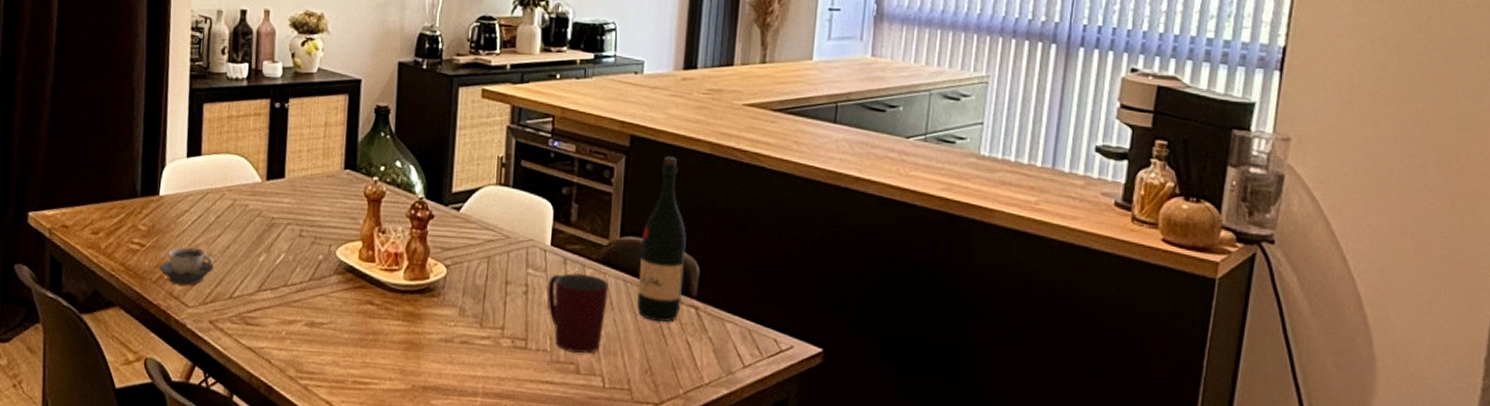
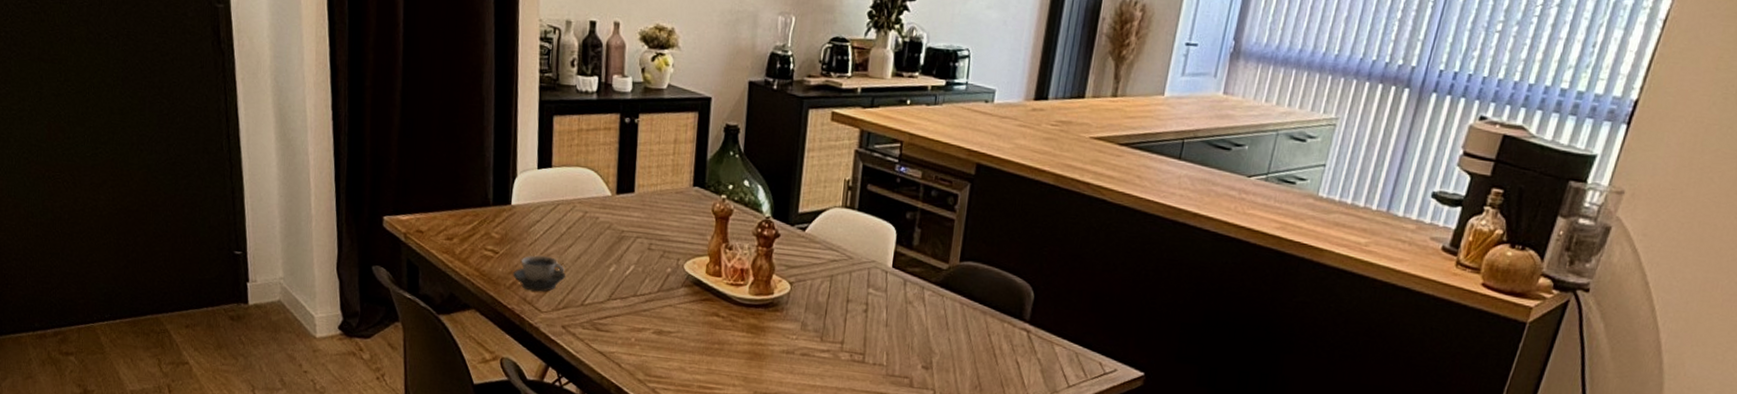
mug: present [547,272,608,353] -> none [886,294,945,369]
wine bottle: present [637,156,686,322] -> none [971,186,1024,343]

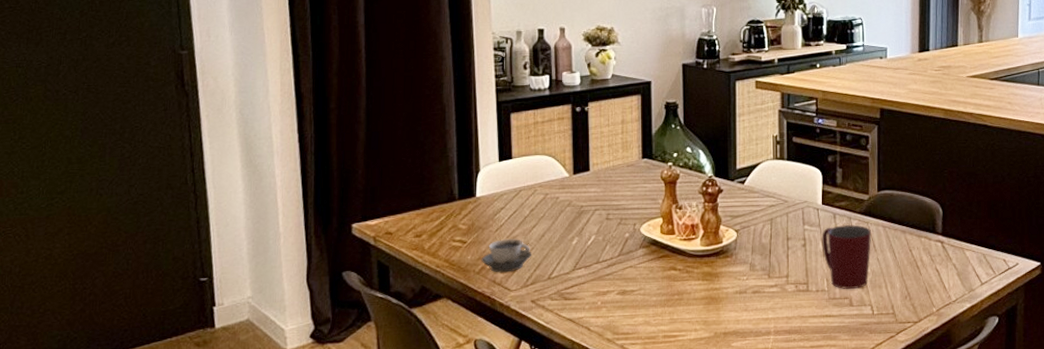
mug: none [886,294,945,369] -> present [821,224,871,289]

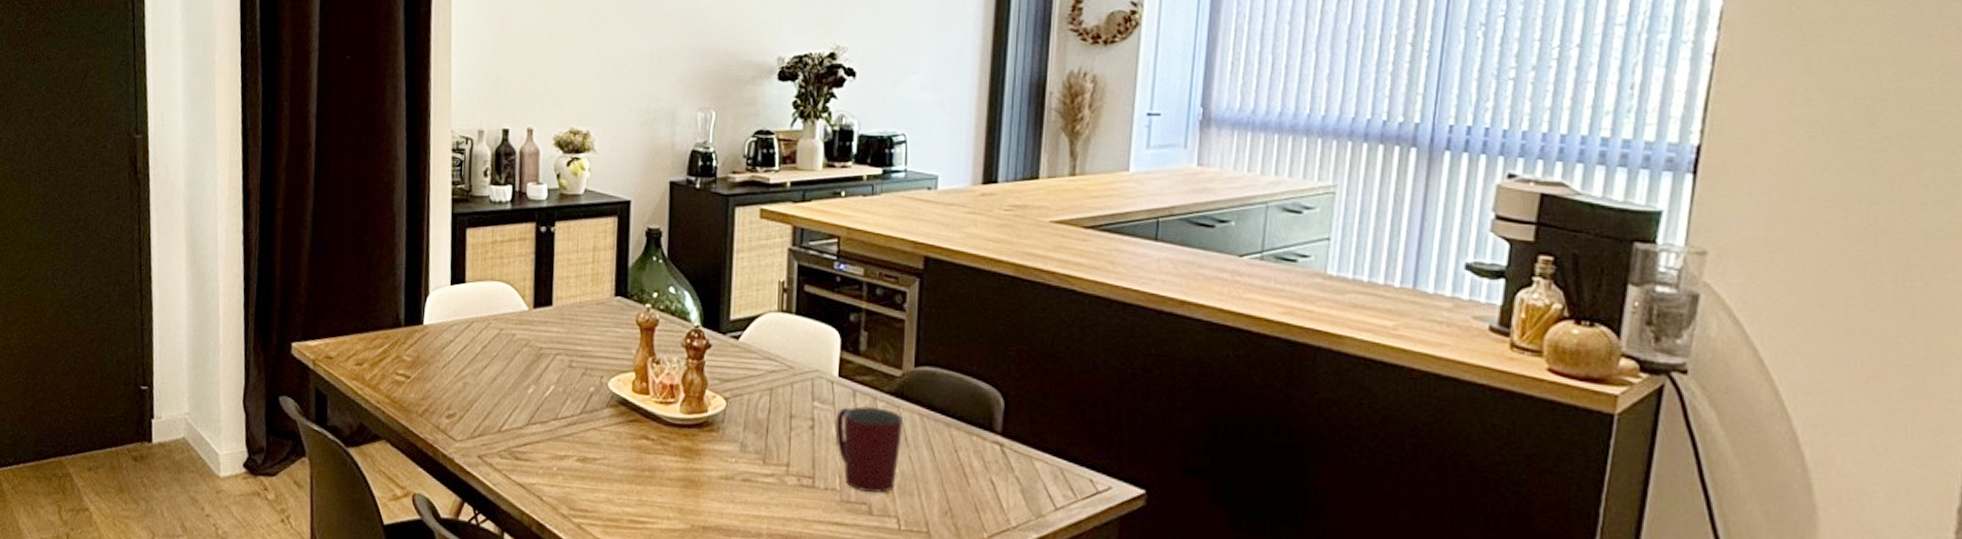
cup: present [481,239,532,273] -> none [425,378,482,419]

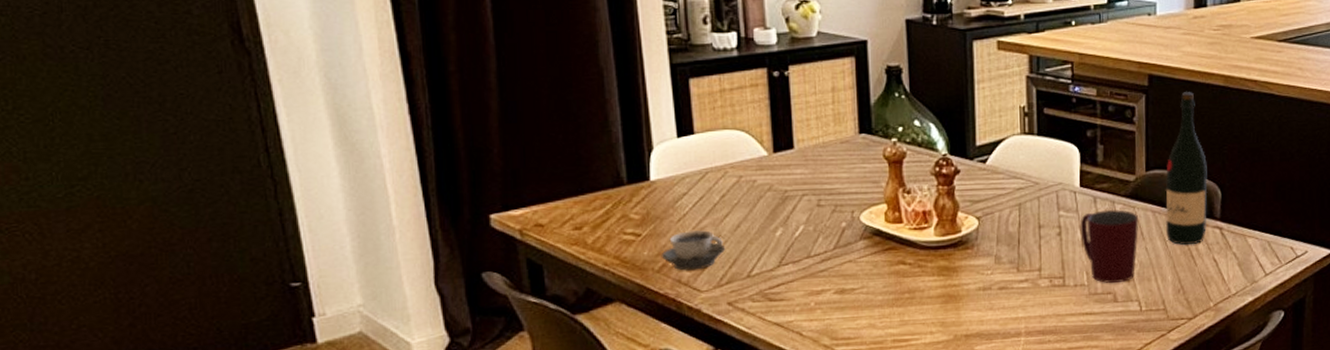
cup: none [425,378,482,419] -> present [661,230,726,271]
wine bottle: none [935,279,989,460] -> present [1165,92,1208,245]

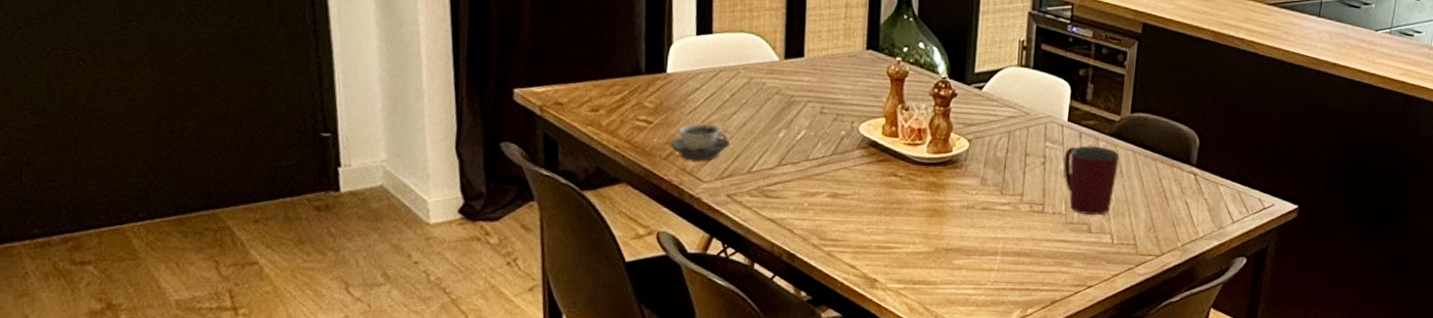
wine bottle: present [1165,92,1208,245] -> none [1144,43,1189,186]

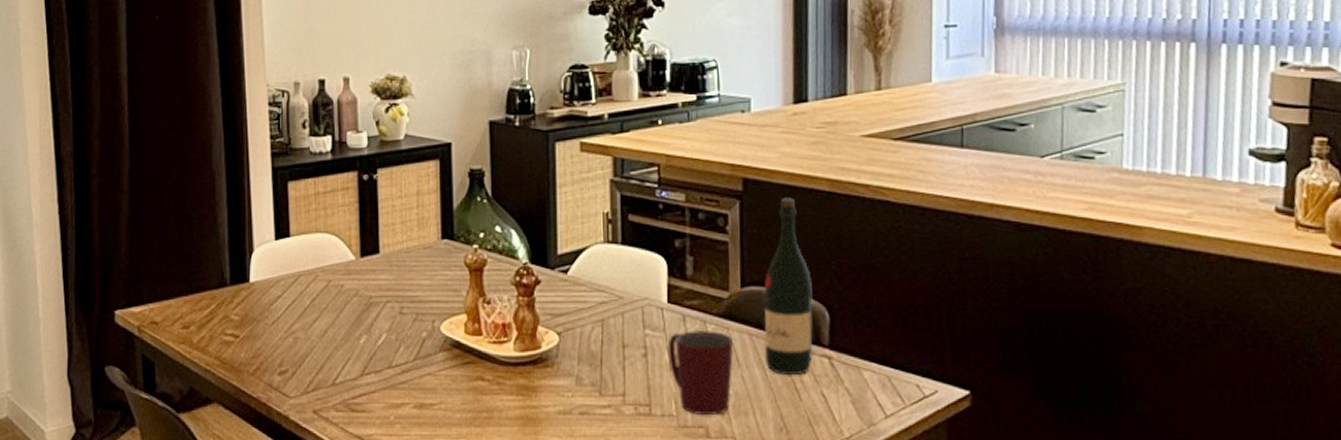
cup: present [669,124,731,161] -> none [255,334,314,375]
wine bottle: none [1144,43,1189,186] -> present [763,198,814,375]

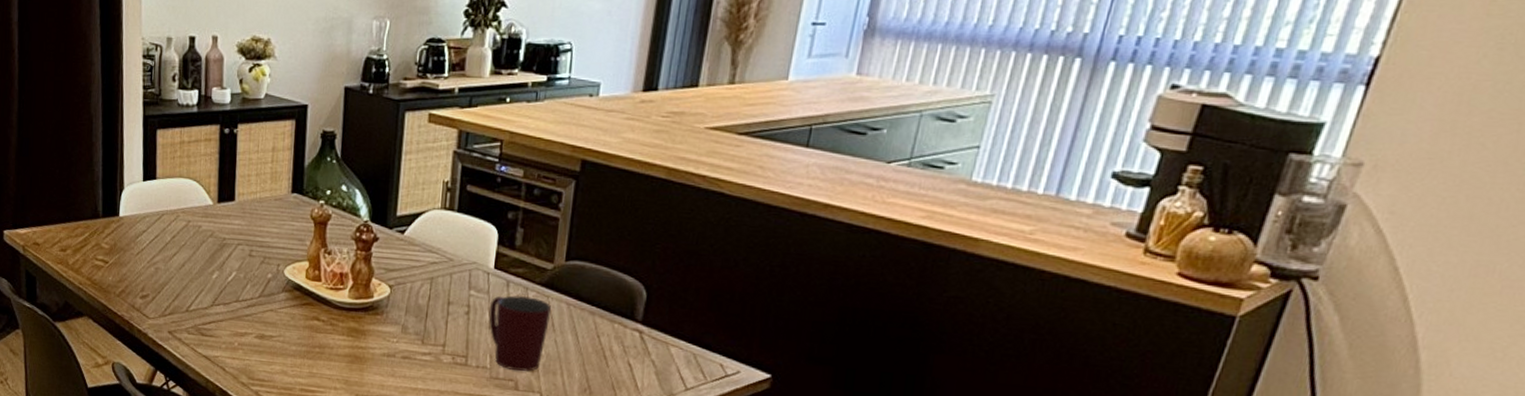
wine bottle: present [763,198,814,375] -> none [579,181,635,344]

